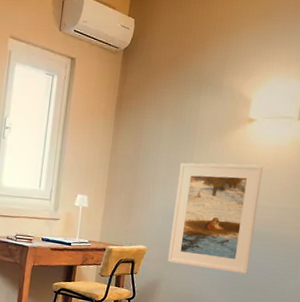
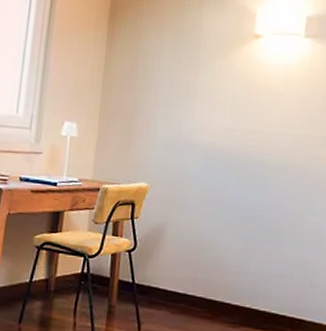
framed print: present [167,162,263,274] -> none [173,82,273,212]

